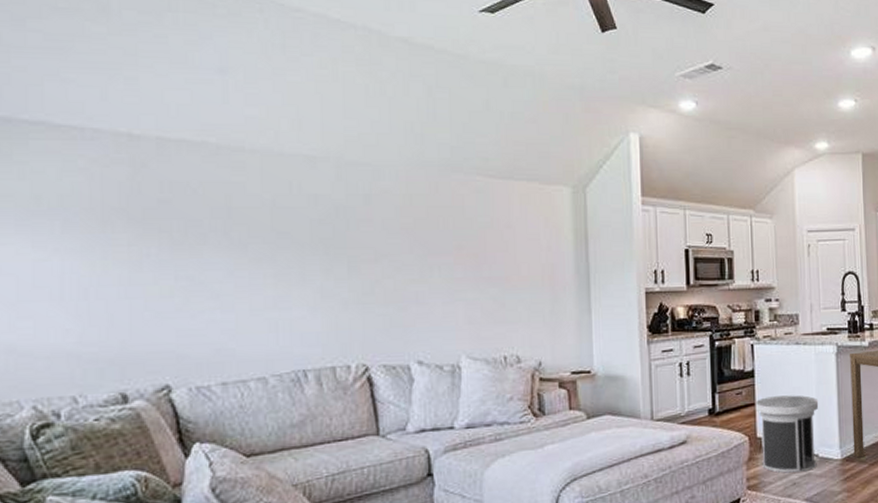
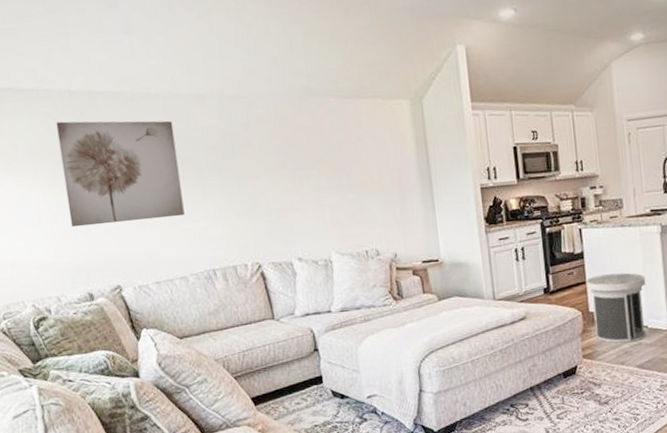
wall art: none [104,171,273,307] -> present [56,120,185,228]

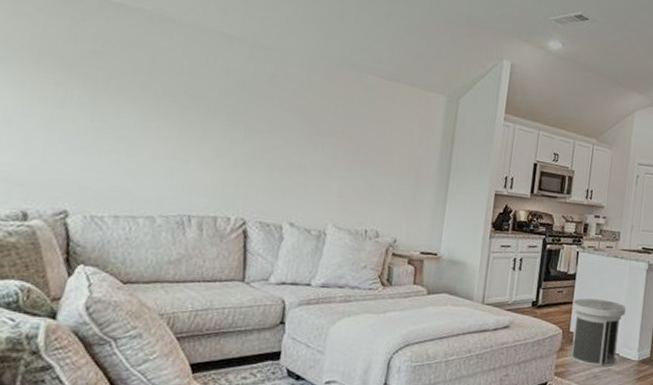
wall art: present [56,120,185,228] -> none [26,19,190,152]

